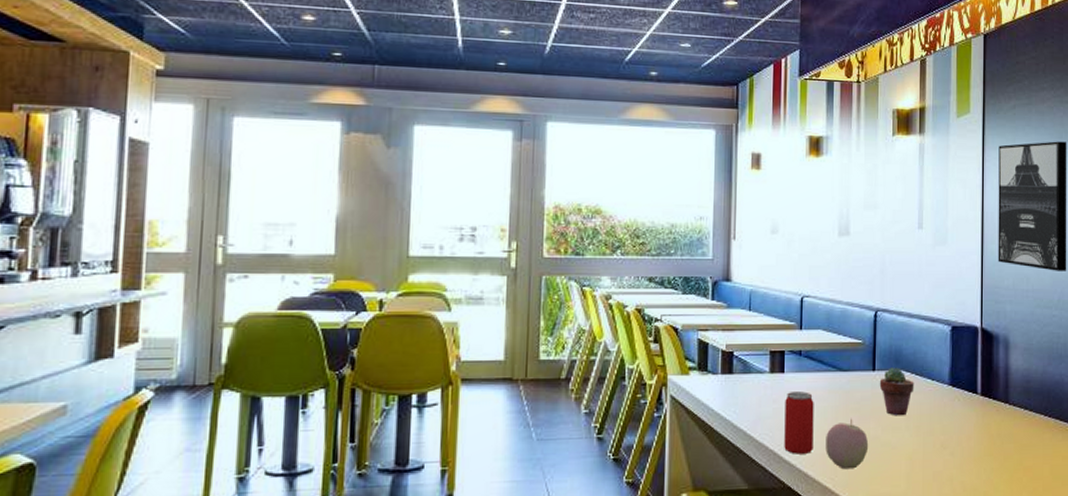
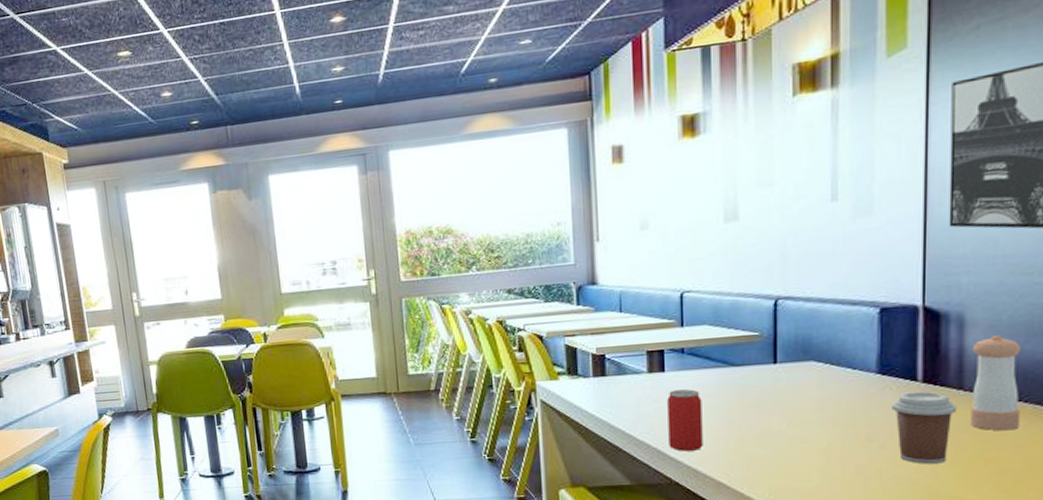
apple: present [825,418,869,470] -> none [717,413,771,465]
potted succulent: present [879,367,914,416] -> none [782,358,829,410]
coffee cup: none [959,403,1005,471] -> present [891,391,957,464]
pepper shaker: none [1013,357,1046,442] -> present [970,335,1020,431]

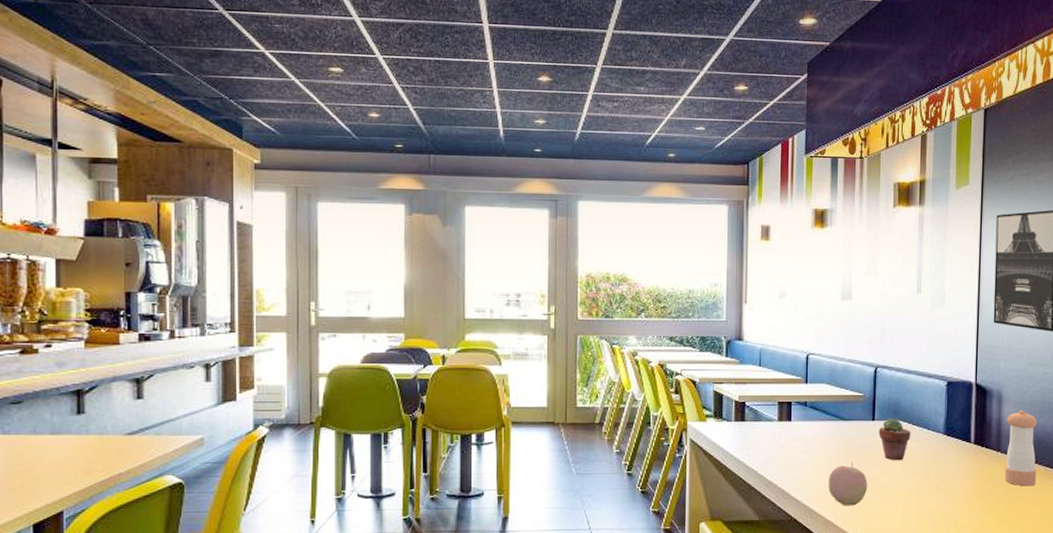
beverage can: present [667,389,703,451] -> none [791,438,818,492]
apple: none [717,413,771,465] -> present [828,462,868,506]
potted succulent: none [782,358,829,410] -> present [878,418,911,461]
coffee cup: present [891,391,957,464] -> none [953,451,997,511]

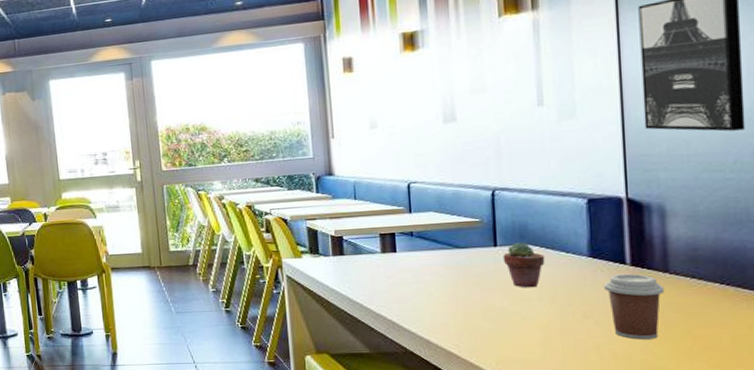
apple: present [828,462,868,506] -> none [446,291,496,337]
coffee cup: none [953,451,997,511] -> present [603,273,665,340]
pepper shaker: present [1004,411,1037,486] -> none [674,224,724,311]

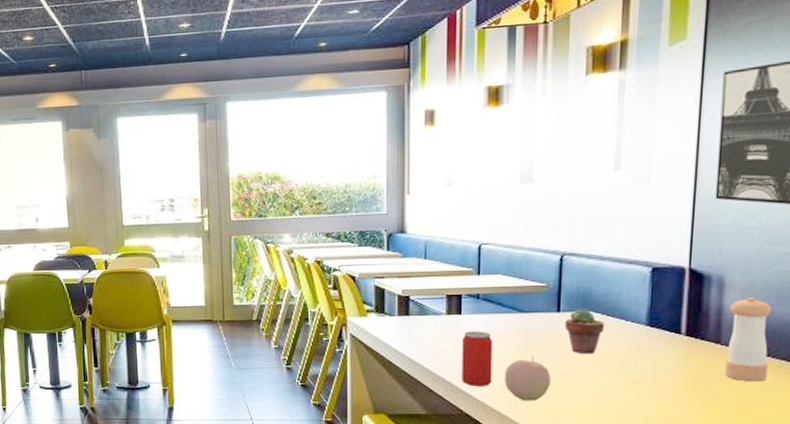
beverage can: none [400,268,434,324] -> present [462,331,493,386]
apple: none [446,291,496,337] -> present [505,355,552,401]
coffee cup: present [603,273,665,340] -> none [657,343,714,408]
pepper shaker: none [674,224,724,311] -> present [724,297,771,382]

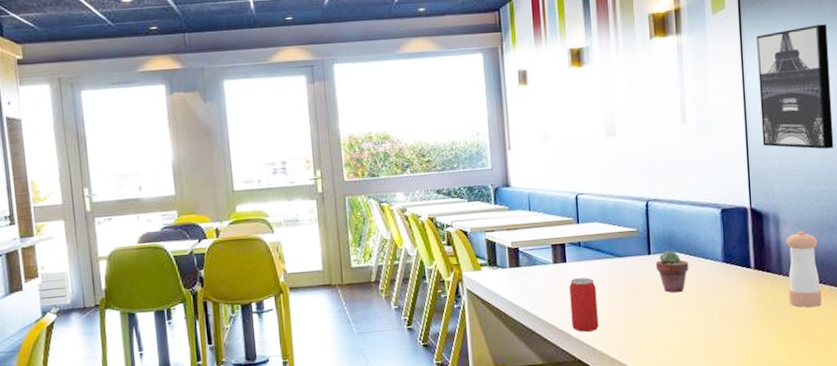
apple: present [505,355,552,401] -> none [609,297,650,343]

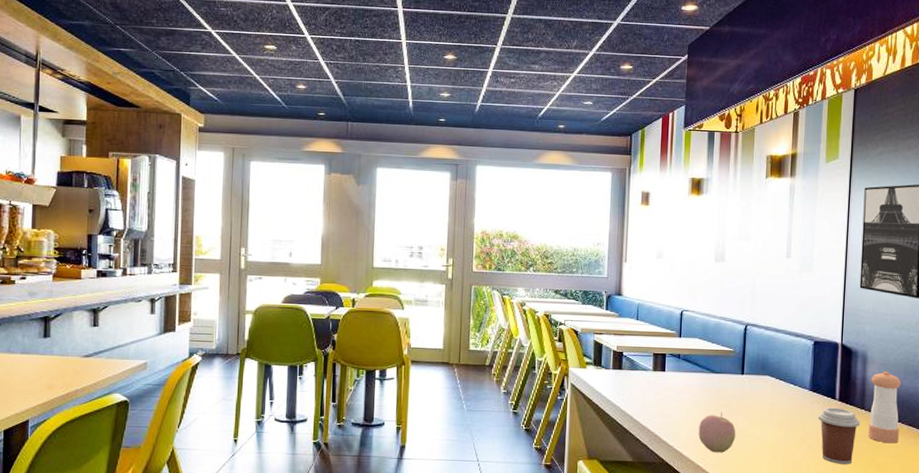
beverage can: present [569,277,599,332] -> none [663,387,690,438]
apple: none [609,297,650,343] -> present [698,412,736,453]
potted succulent: present [655,250,689,293] -> none [747,373,778,413]
coffee cup: none [734,276,780,337] -> present [818,407,860,464]

